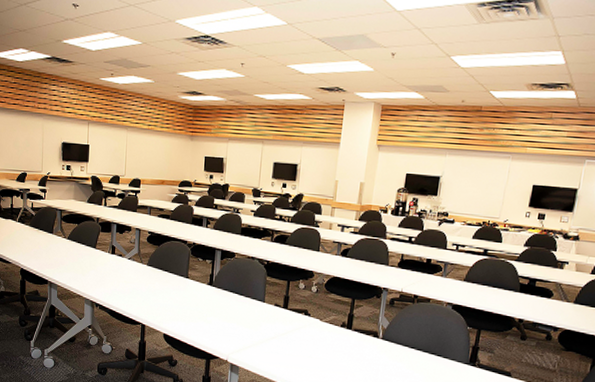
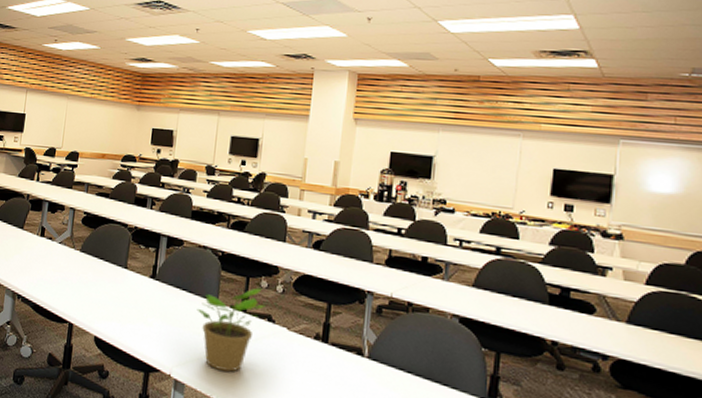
potted plant: none [247,289,303,355] -> present [196,288,266,372]

